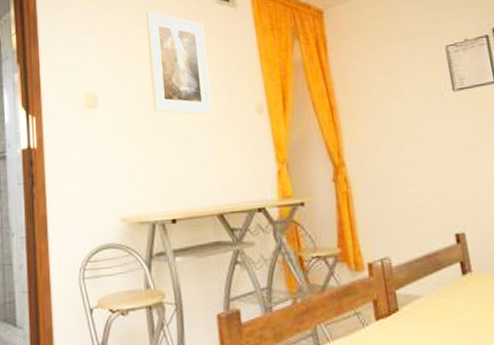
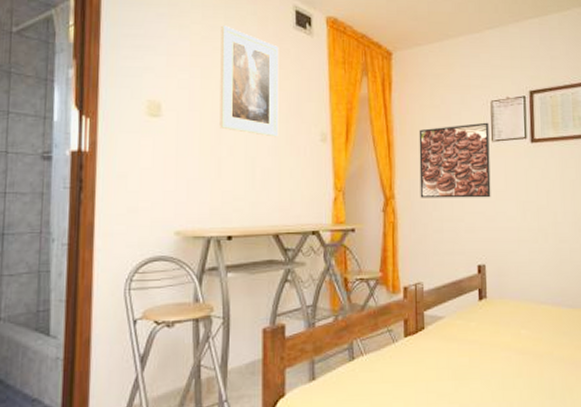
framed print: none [363,70,461,163] -> present [419,122,491,198]

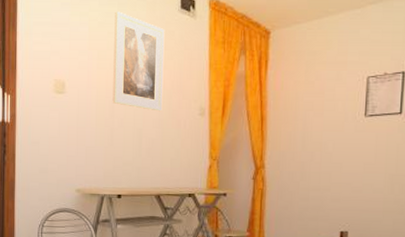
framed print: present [419,122,491,198] -> none [289,98,363,170]

